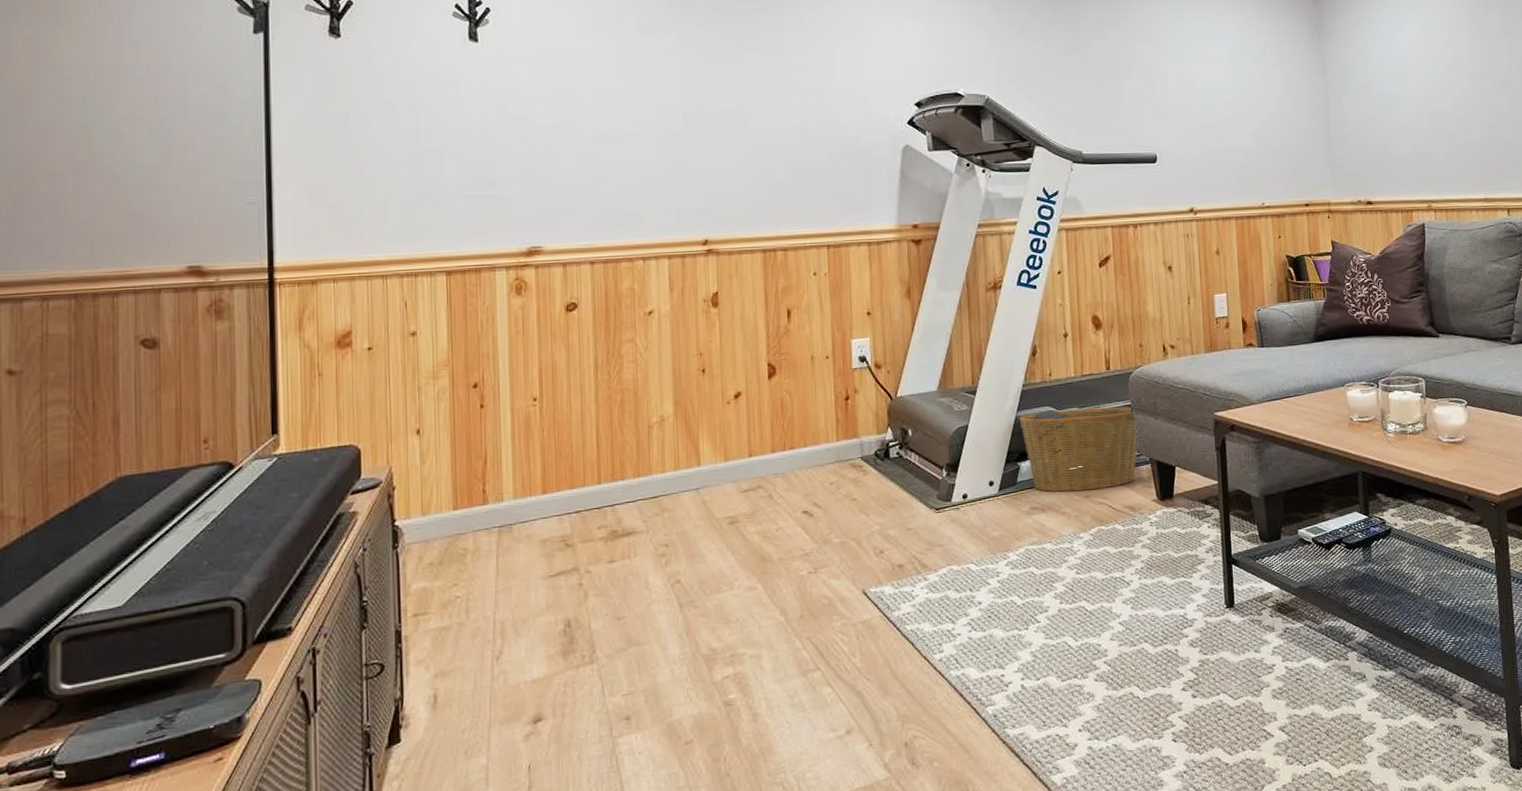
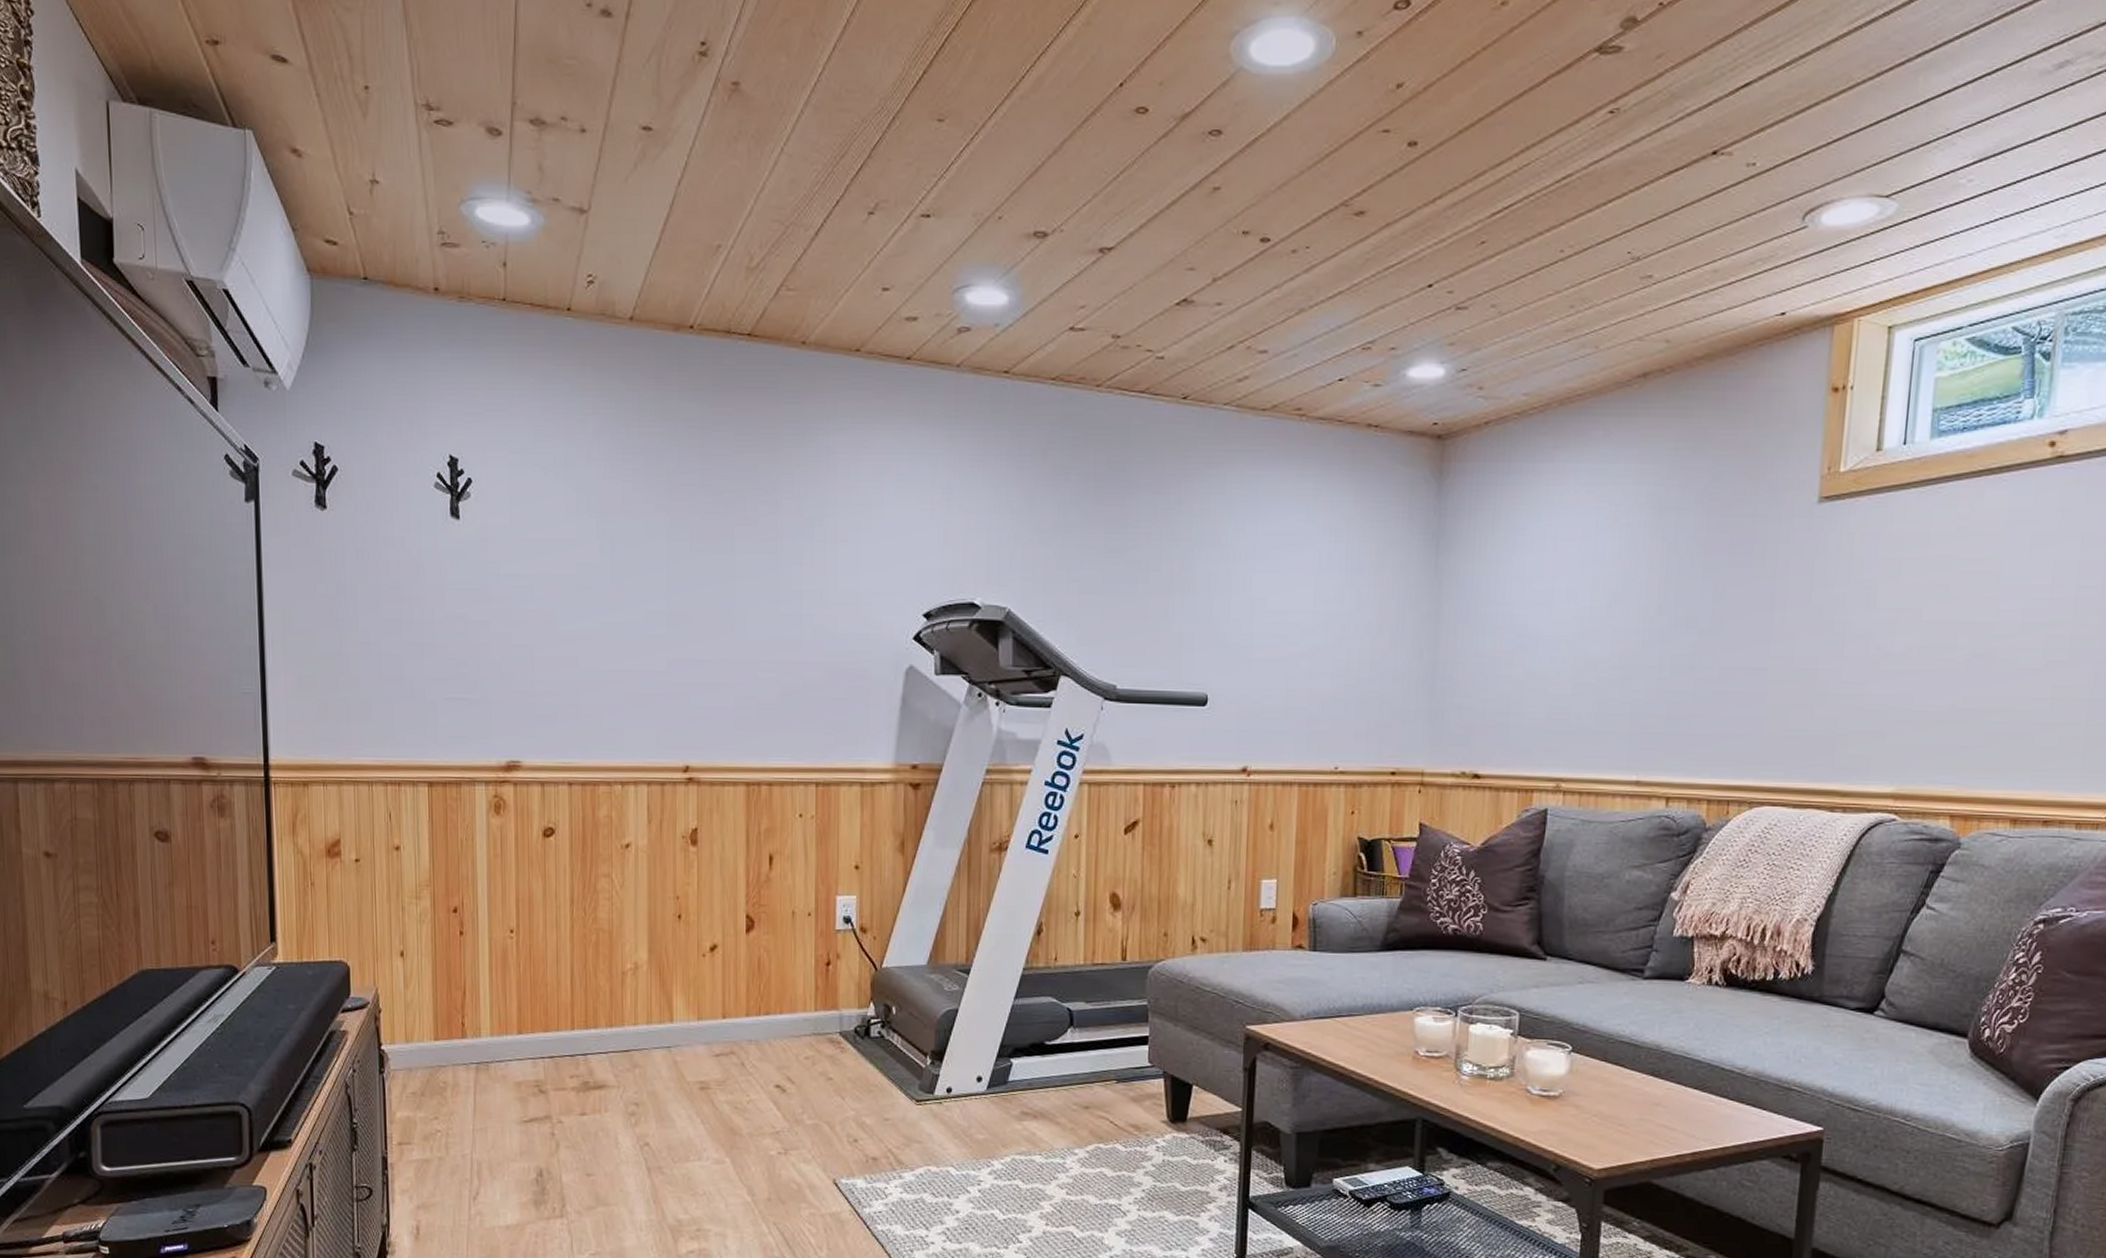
basket: present [1019,407,1138,492] -> none [1016,1003,1151,1101]

